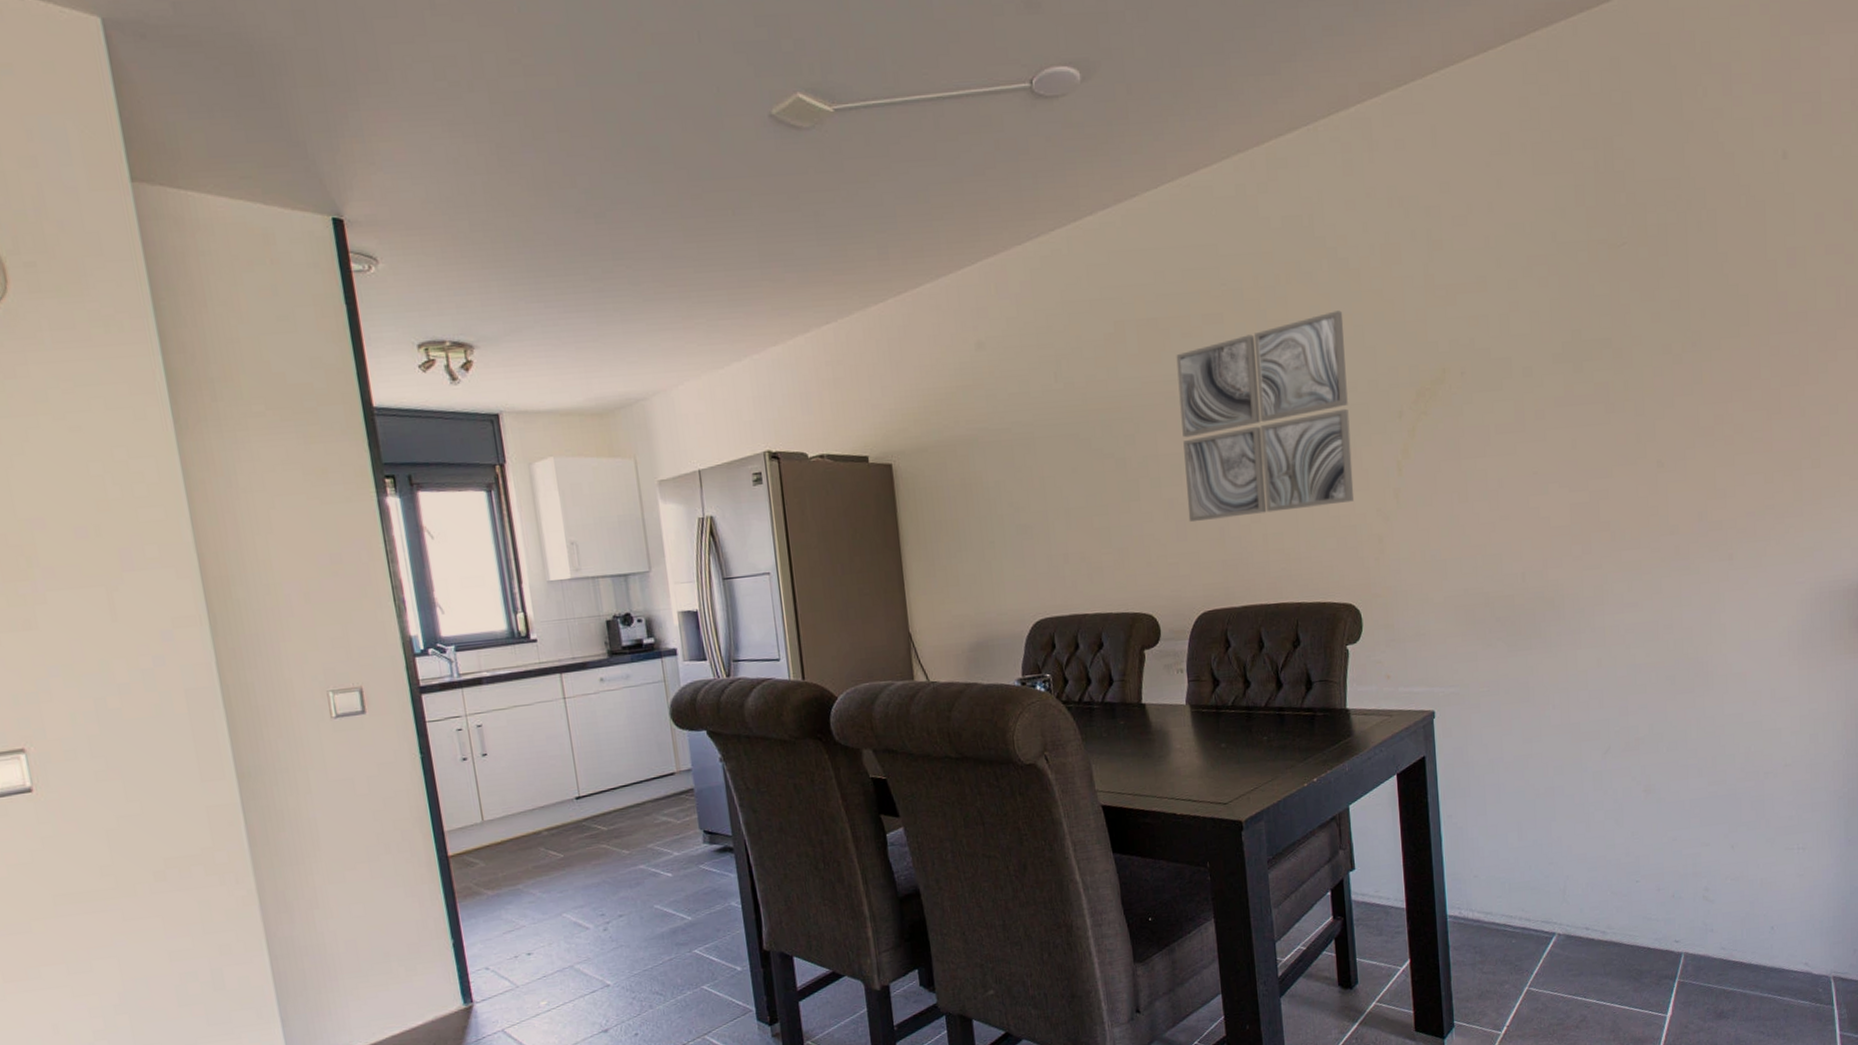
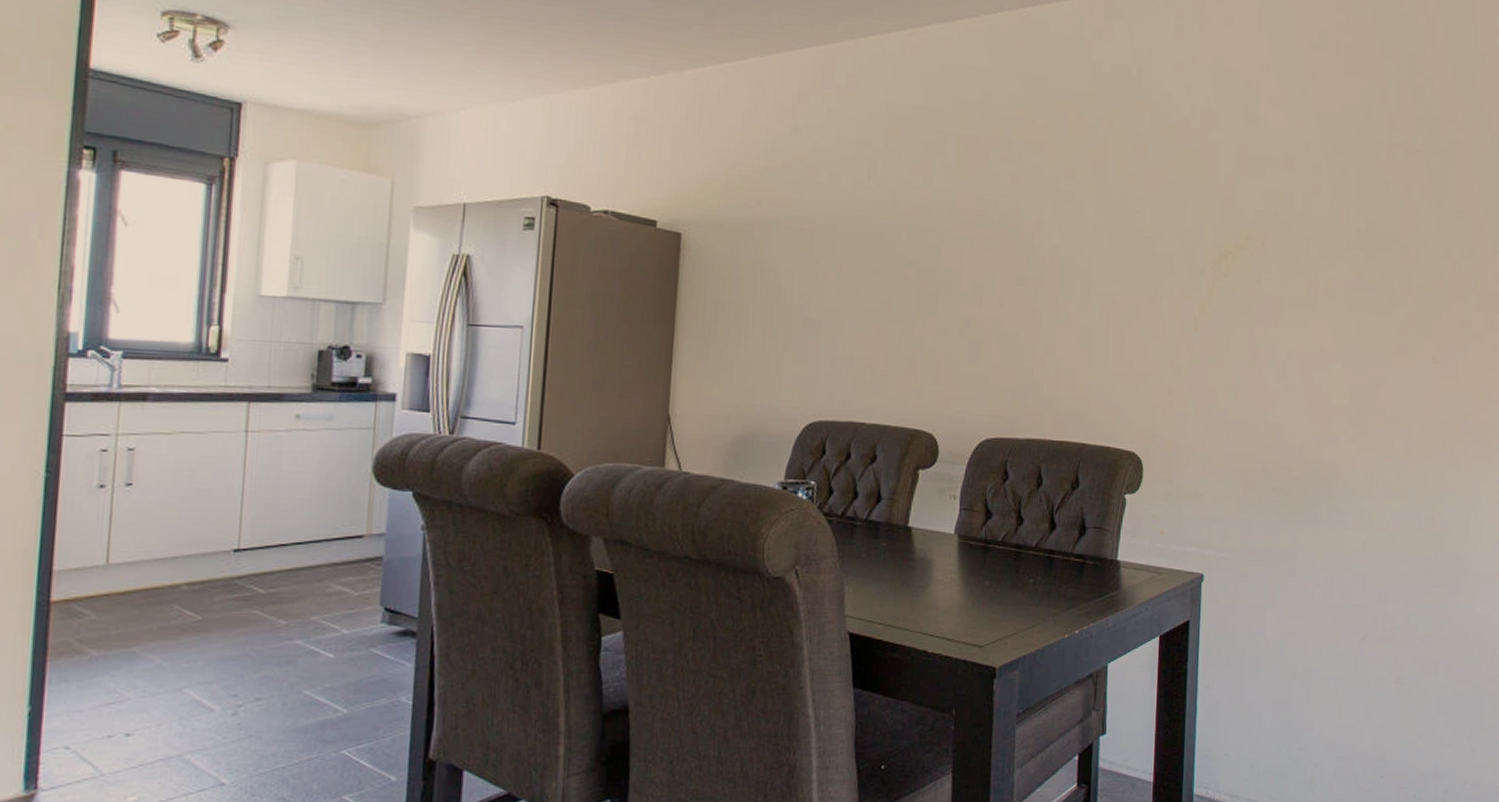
wall art: present [1176,310,1354,523] -> none [983,162,1159,350]

